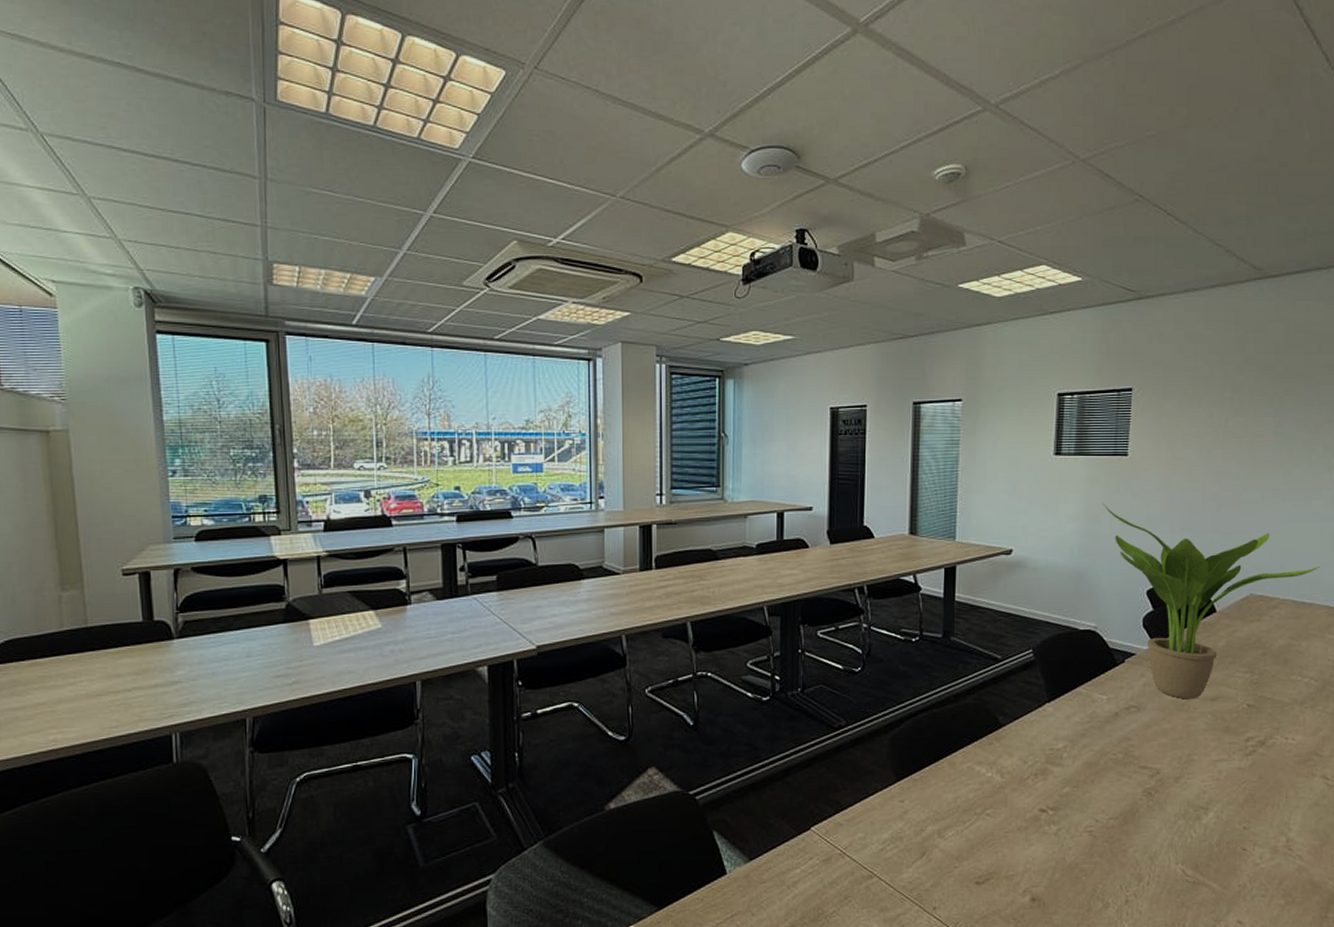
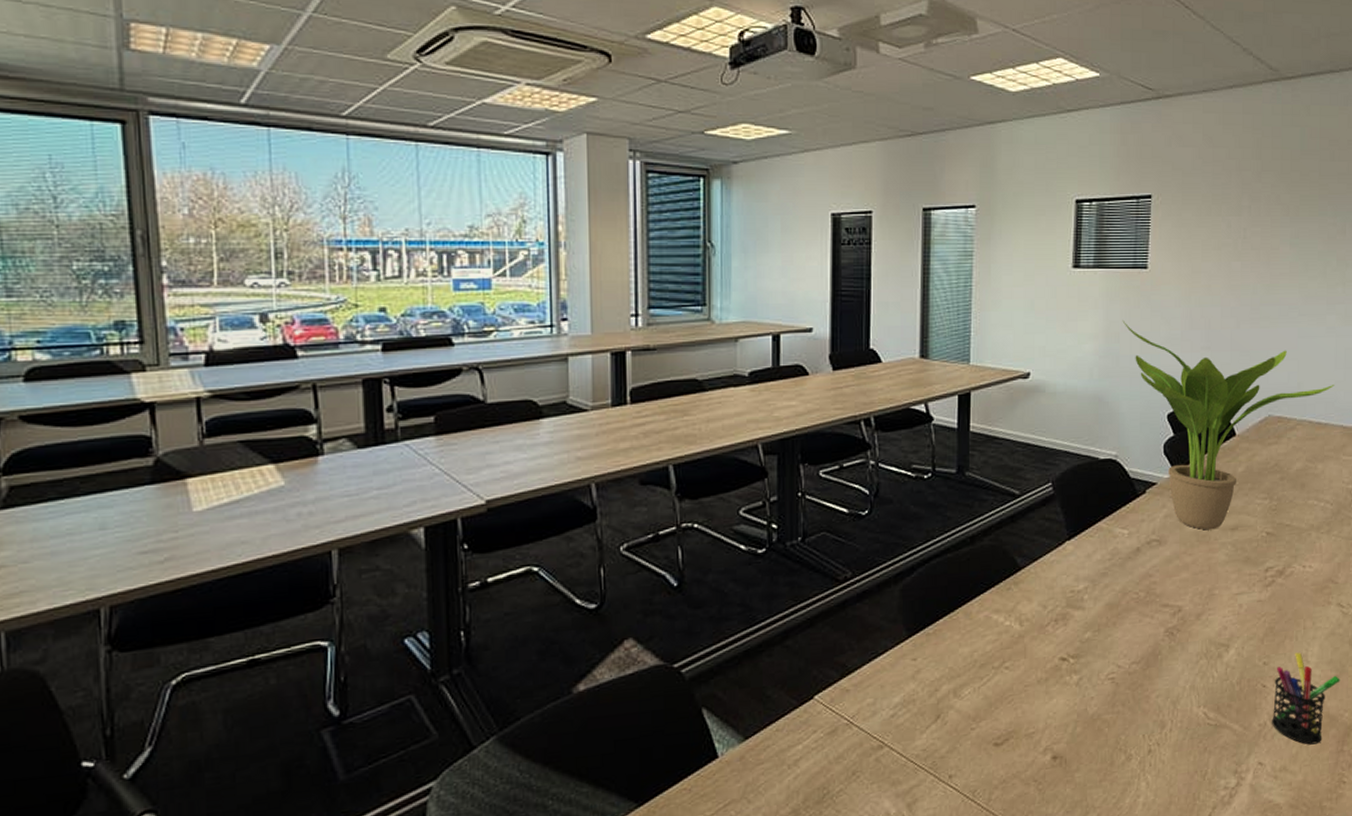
pen holder: none [1252,820,1325,909] -> present [1272,652,1340,745]

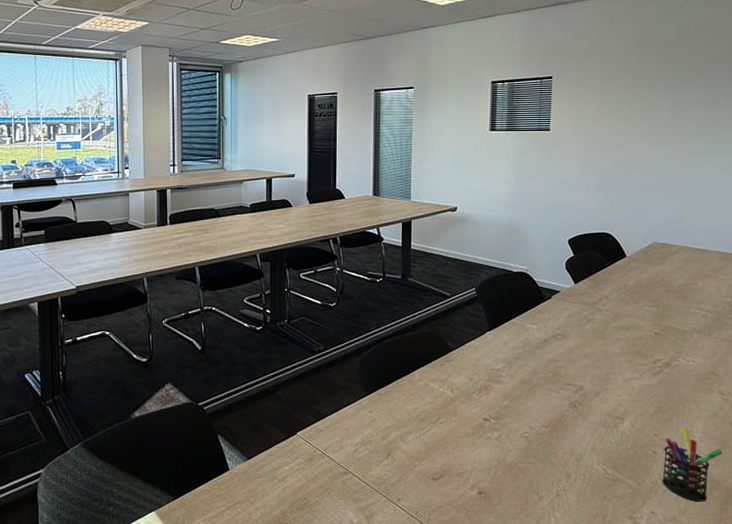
potted plant: present [1122,320,1335,530] -> none [530,169,712,329]

